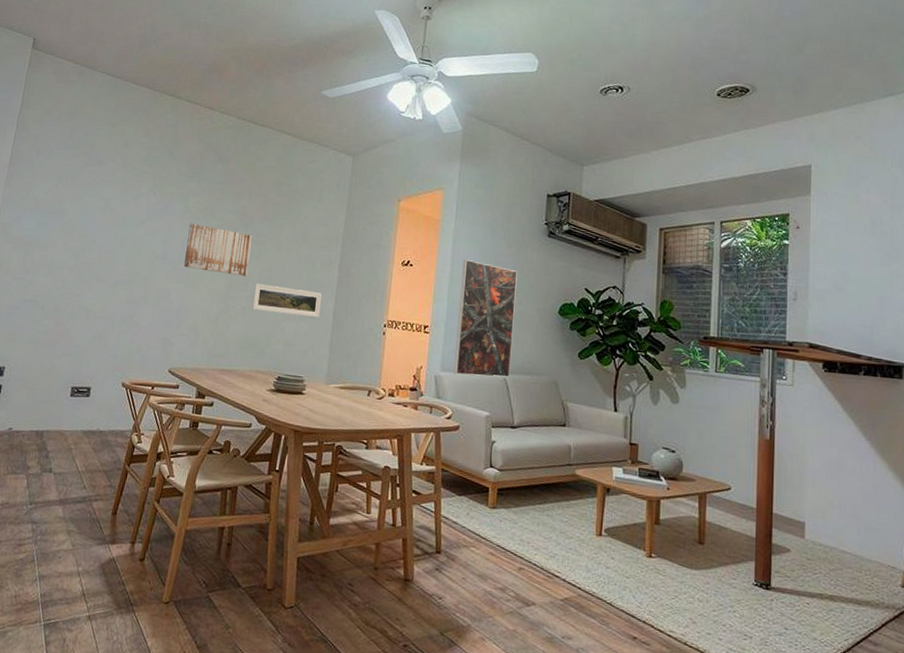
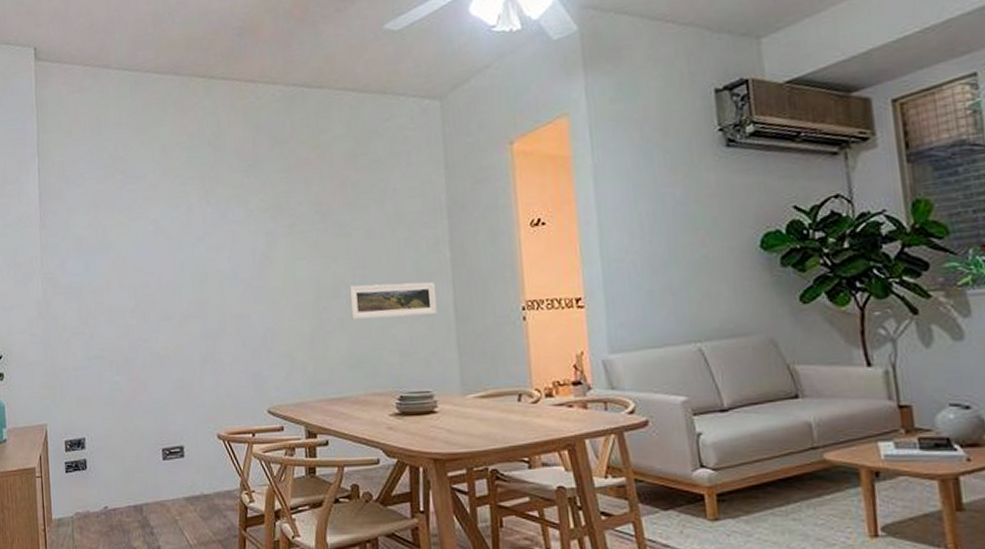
wall art: present [184,223,252,277] -> none [256,226,338,284]
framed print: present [453,260,518,378] -> none [613,200,707,355]

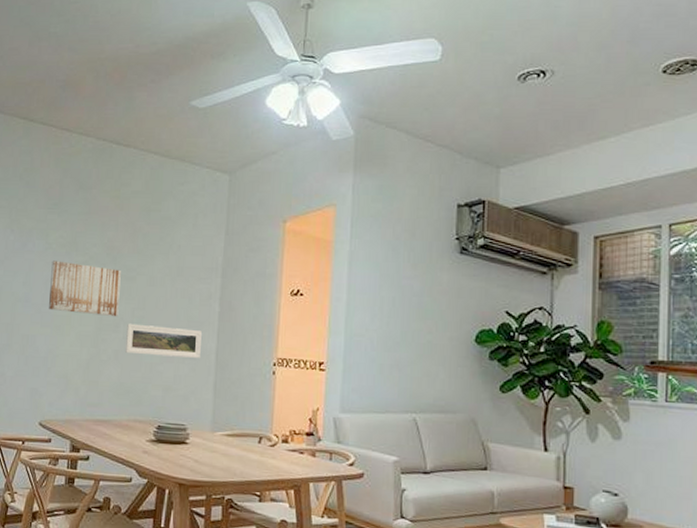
wall art: none [256,226,338,284] -> present [49,260,121,317]

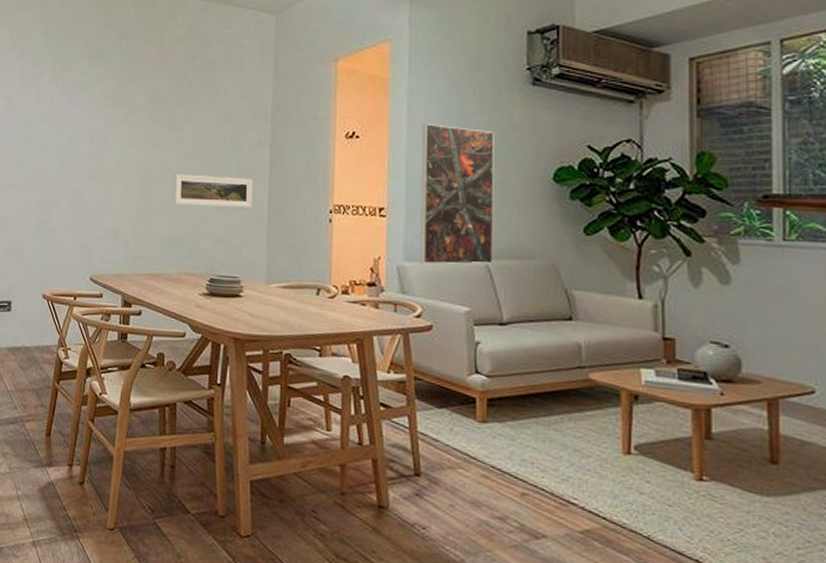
wall art: present [49,260,121,317] -> none [96,113,167,168]
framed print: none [355,285,425,417] -> present [420,124,494,265]

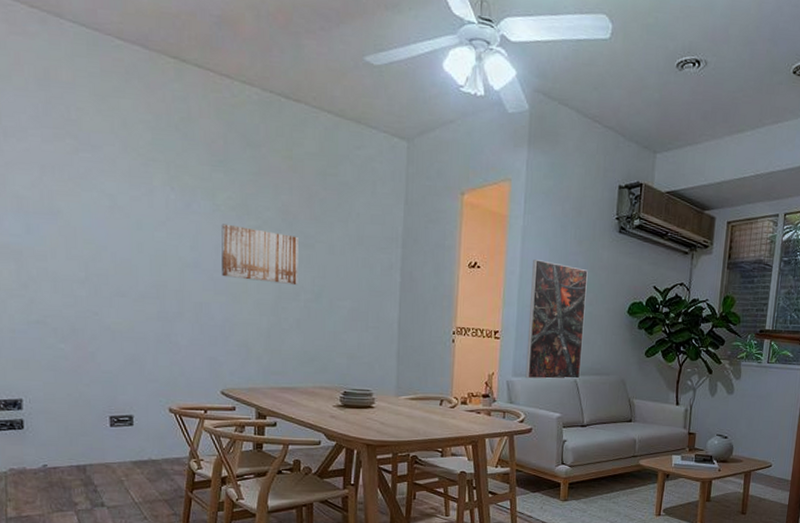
wall art: none [96,113,167,168] -> present [221,224,298,286]
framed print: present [174,174,252,207] -> none [308,292,384,327]

